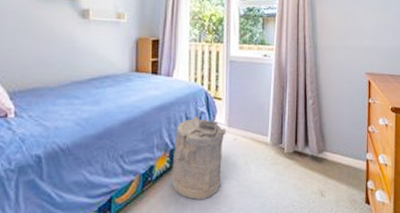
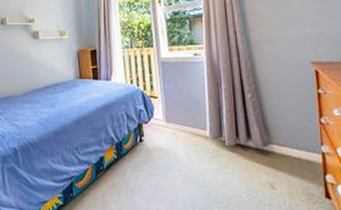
laundry hamper: present [172,116,226,200] -> none [119,113,165,187]

